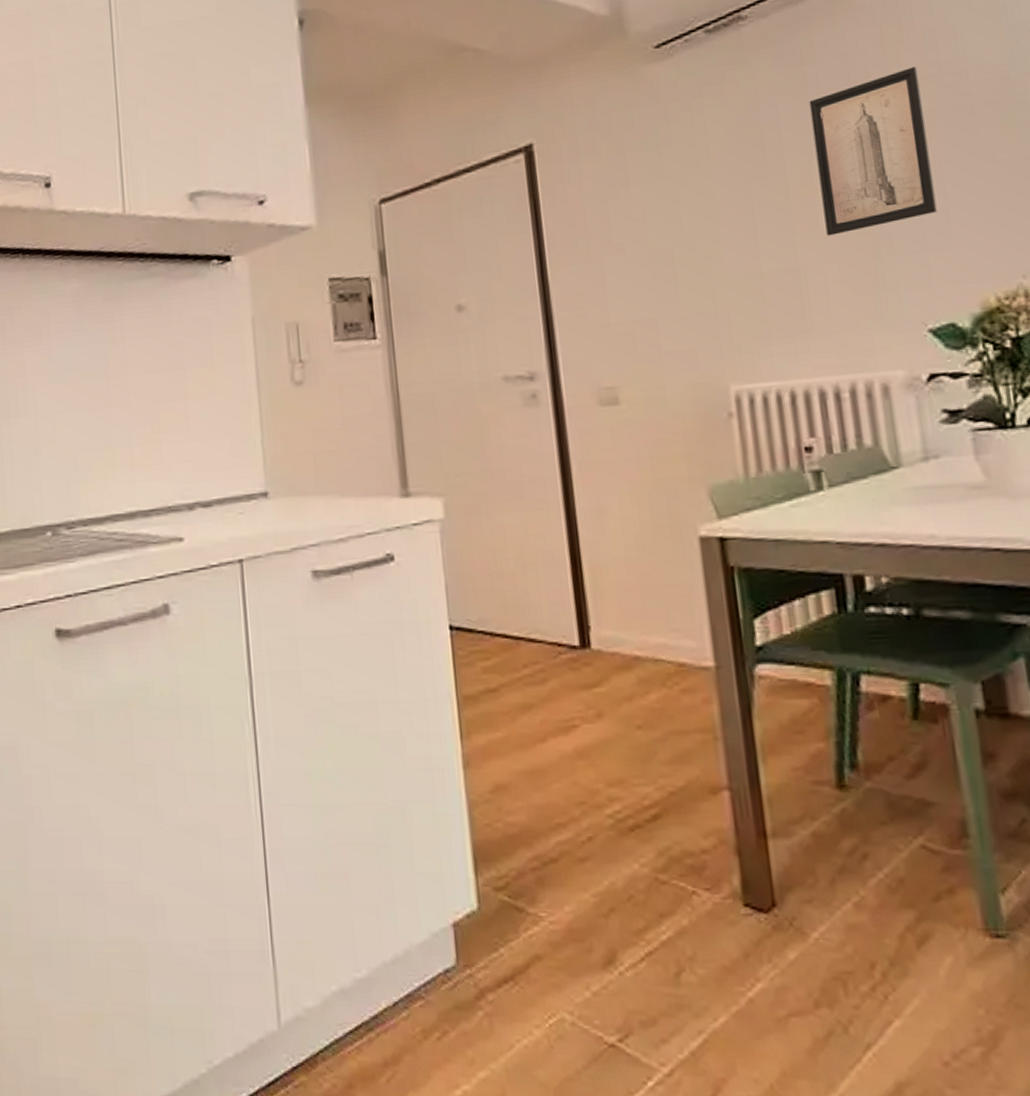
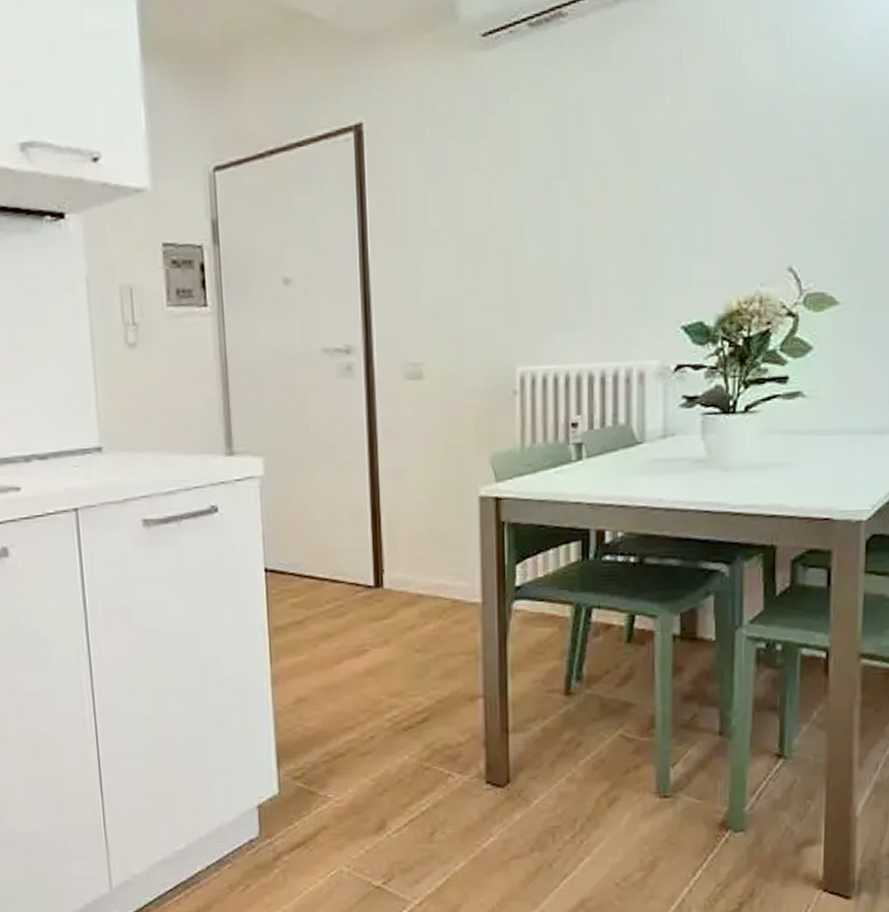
wall art: present [809,67,937,236] -> none [611,82,706,236]

